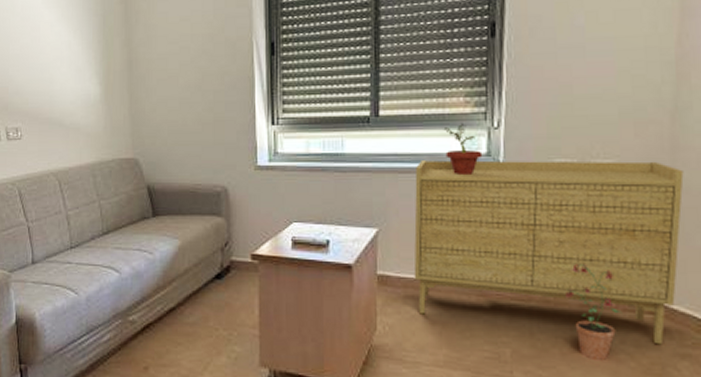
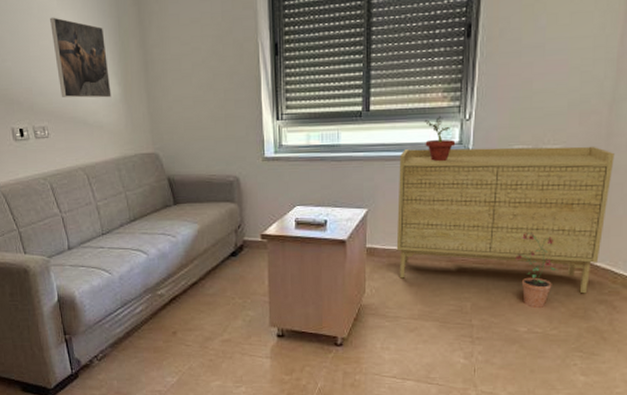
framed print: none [33,15,91,99] -> present [50,17,112,98]

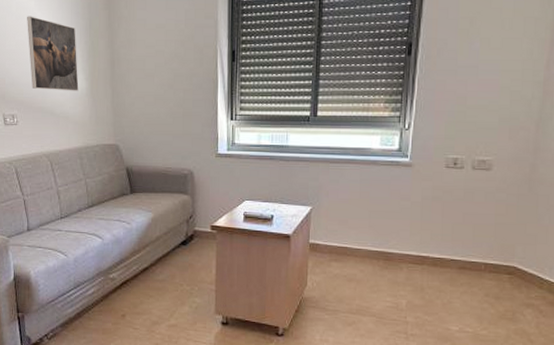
sideboard: present [396,146,615,294] -> none [337,153,541,297]
potted plant: present [424,115,456,162] -> none [366,124,396,167]
potted plant: present [515,233,558,308] -> none [448,237,489,308]

